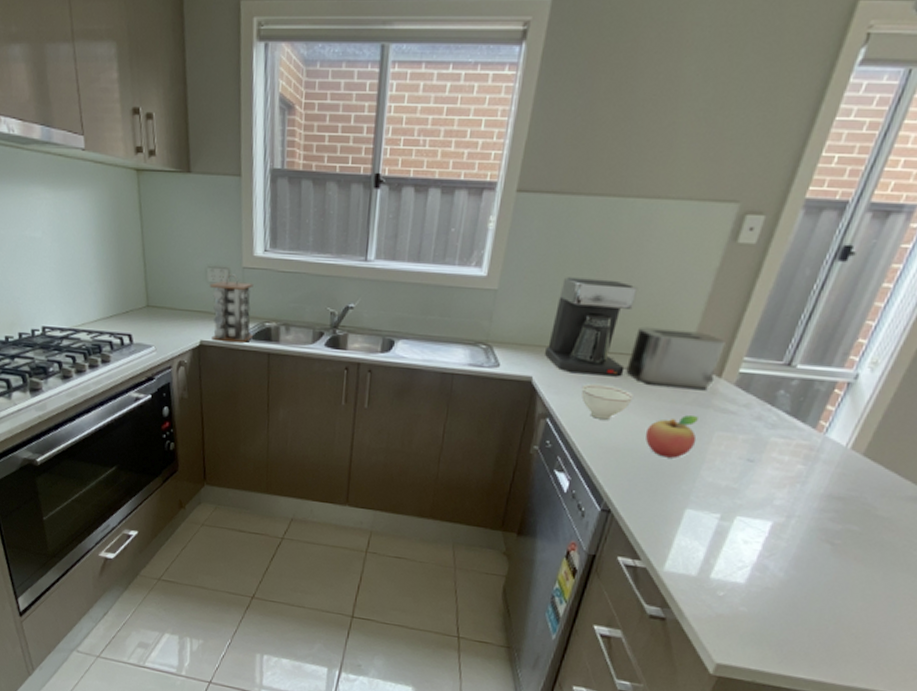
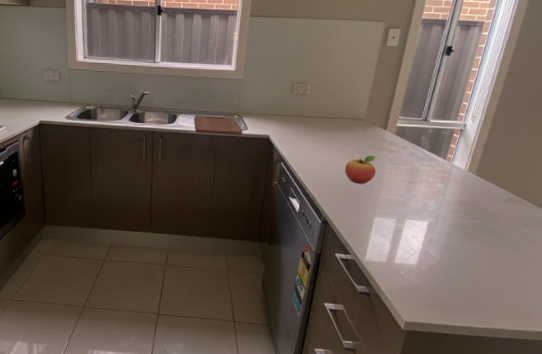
spice rack: present [209,274,254,344] -> none [45,74,79,122]
cutting board: none [419,341,491,375] -> present [194,115,243,135]
coffee maker: present [545,277,639,377] -> none [277,70,331,133]
bowl: present [581,383,635,420] -> none [301,137,335,161]
toaster: present [626,326,726,391] -> none [328,100,387,139]

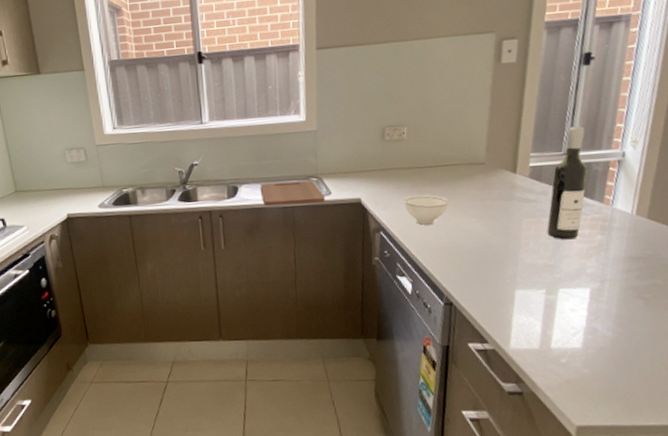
bowl: none [301,137,335,161] -> present [403,194,450,225]
fruit: present [344,156,376,184] -> none [465,209,510,248]
bottle: none [403,100,439,184] -> present [547,126,589,240]

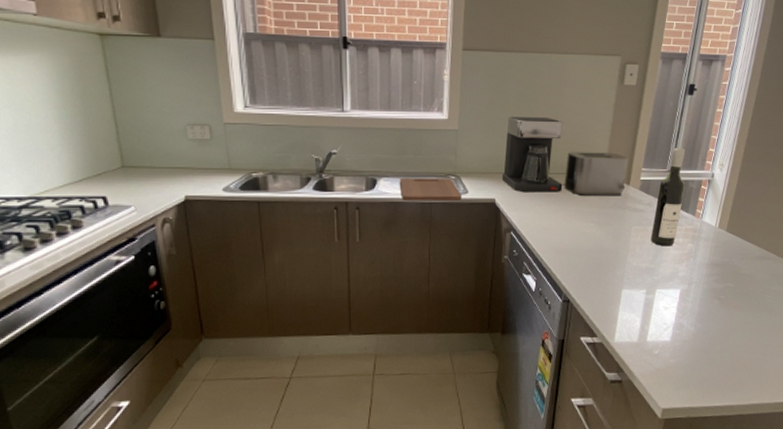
coffee maker: none [367,108,436,189] -> present [502,116,564,193]
bowl: present [403,194,450,225] -> none [533,199,573,227]
toaster: none [437,138,513,189] -> present [564,151,628,196]

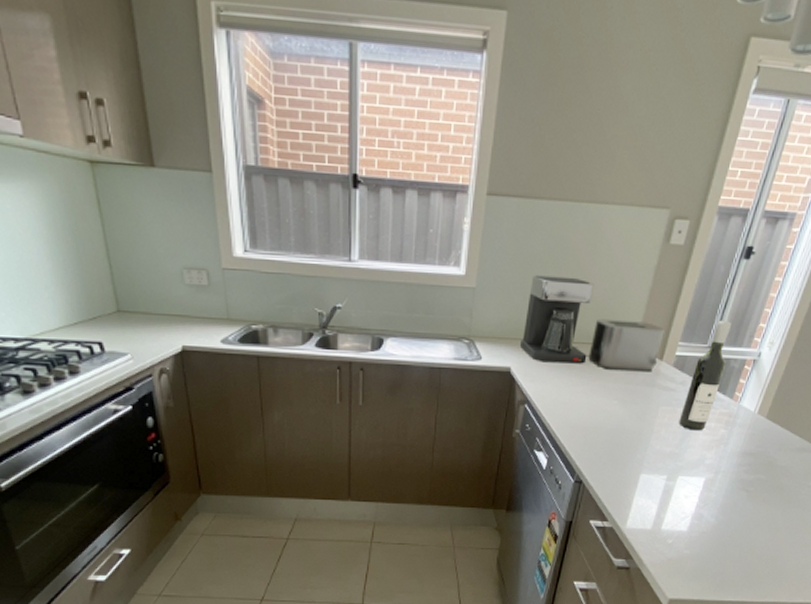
cutting board: present [400,177,462,202] -> none [408,338,474,367]

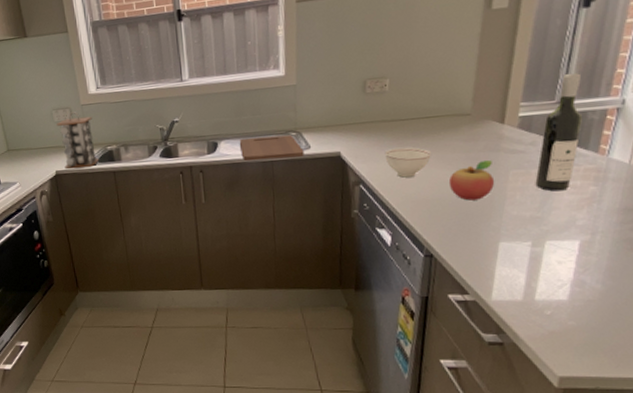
spice rack: none [187,275,241,348] -> present [56,112,100,170]
cutting board: none [408,338,474,367] -> present [240,135,304,162]
coffee maker: present [520,275,595,364] -> none [347,59,419,143]
bowl: none [552,370,596,402] -> present [384,147,432,178]
toaster: present [588,318,665,372] -> none [420,88,501,141]
fruit: none [606,394,647,432] -> present [448,160,495,201]

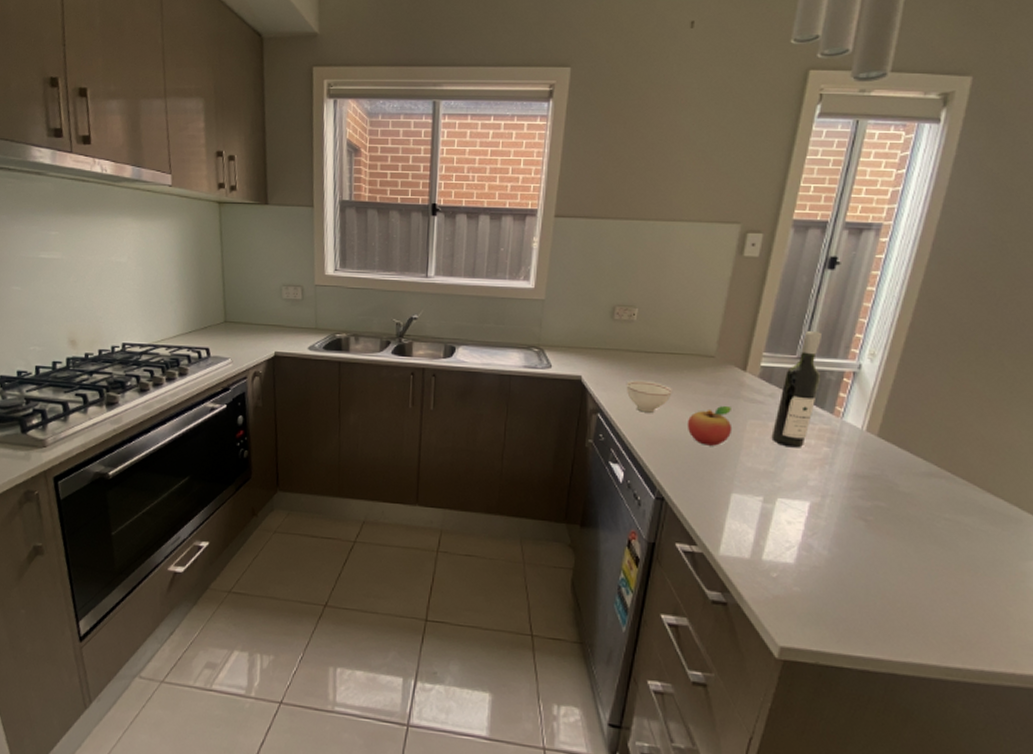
spice rack: present [56,112,100,170] -> none [284,291,326,354]
cutting board: present [240,135,304,162] -> none [479,346,544,375]

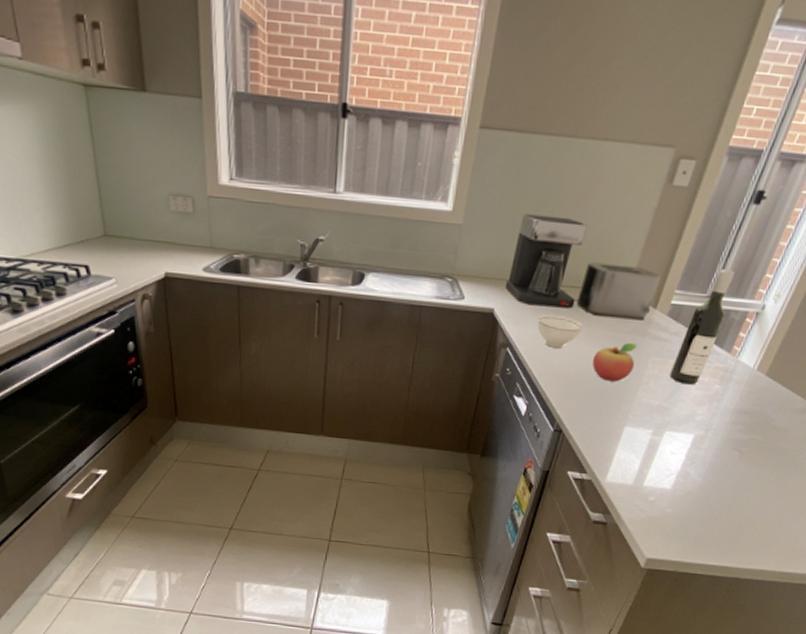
coffee maker: none [591,287,666,374] -> present [505,213,589,309]
toaster: none [663,328,746,383] -> present [577,261,661,321]

